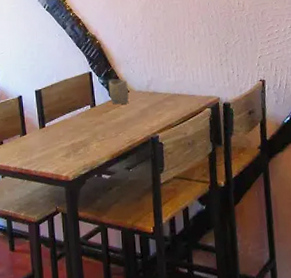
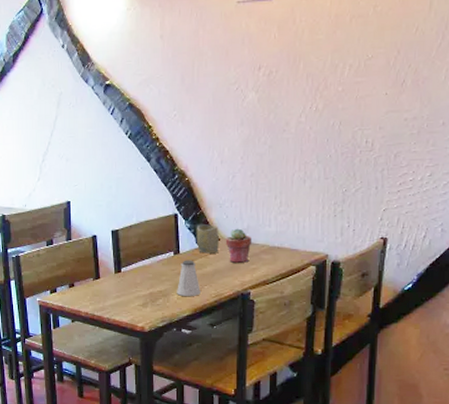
saltshaker: none [95,111,116,144] -> present [177,260,201,296]
potted succulent: none [134,80,157,111] -> present [225,228,252,263]

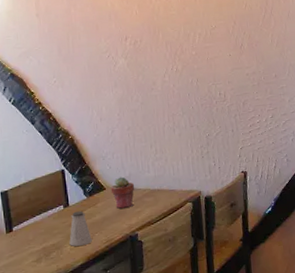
cup: present [196,224,219,254] -> none [83,176,106,203]

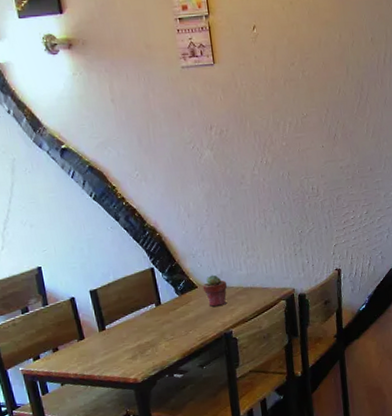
saltshaker: present [69,210,92,246] -> none [163,309,187,344]

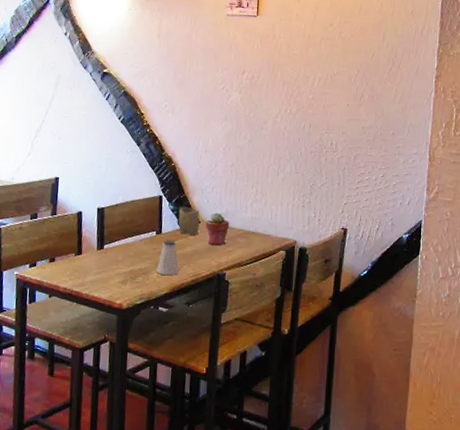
saltshaker: none [163,309,187,344] -> present [156,240,180,275]
cup: none [173,274,198,302] -> present [178,207,200,235]

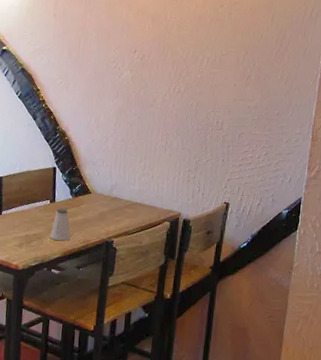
cup: present [178,207,200,235] -> none [70,178,91,205]
potted succulent: present [205,212,230,245] -> none [95,184,119,215]

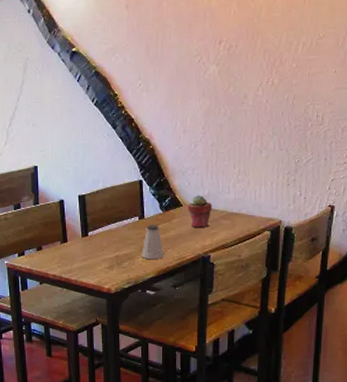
potted succulent: none [95,184,119,215] -> present [187,195,213,228]

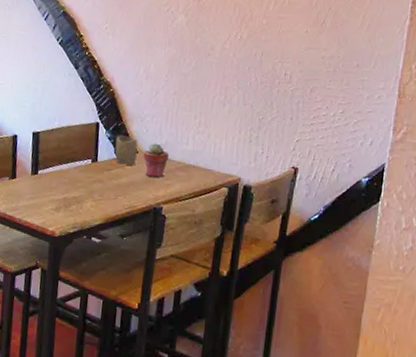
saltshaker: present [142,224,164,259] -> none [90,168,115,206]
cup: none [160,191,182,219] -> present [115,135,138,166]

